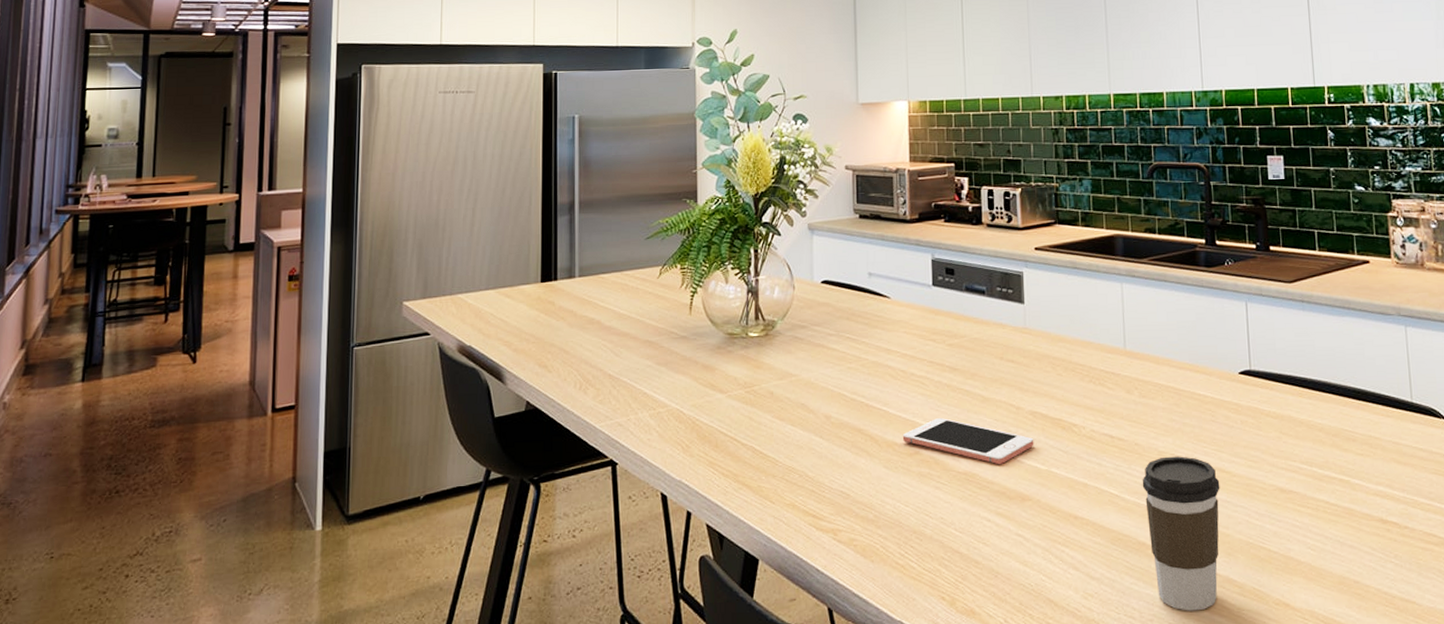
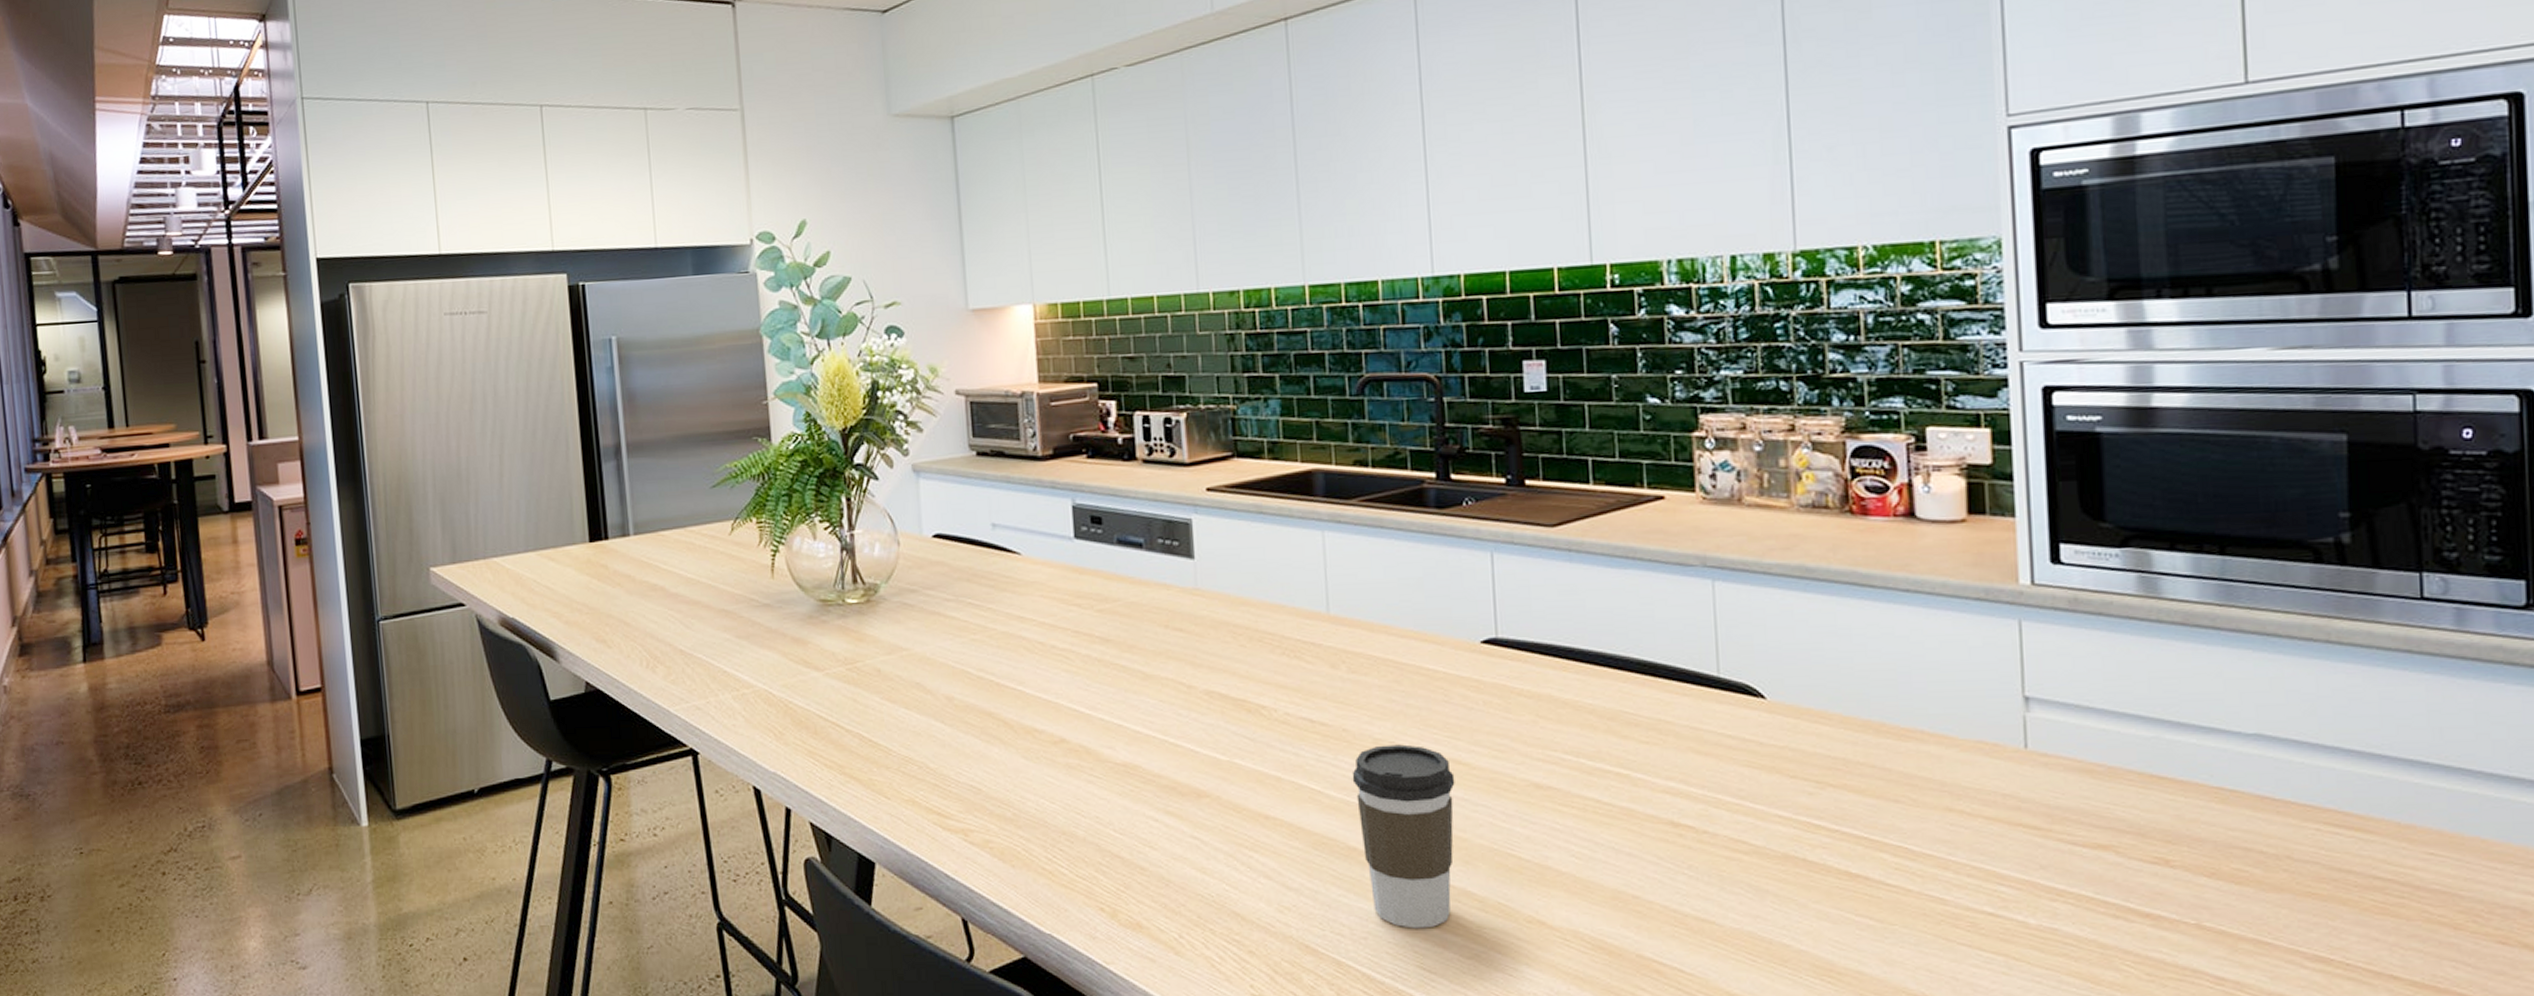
cell phone: present [902,418,1034,465] -> none [1043,699,1212,755]

